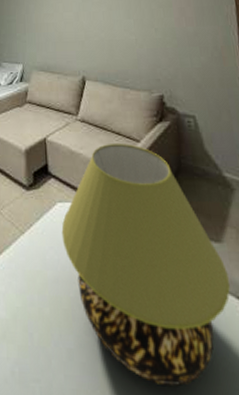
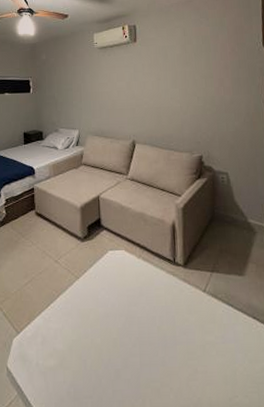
table lamp: present [61,144,230,386] -> none [112,198,249,390]

